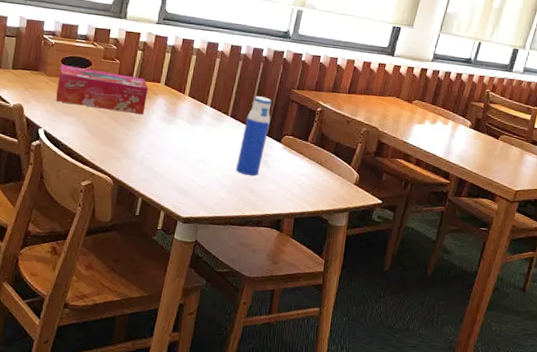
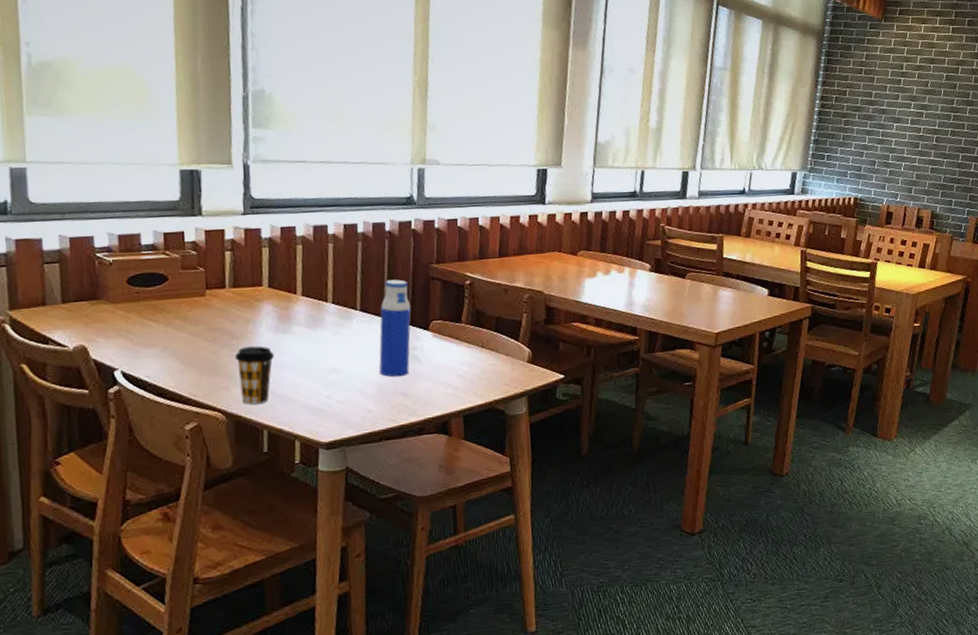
tissue box: present [55,65,149,114] -> none [126,284,249,333]
coffee cup: none [127,128,158,176] -> present [235,346,274,405]

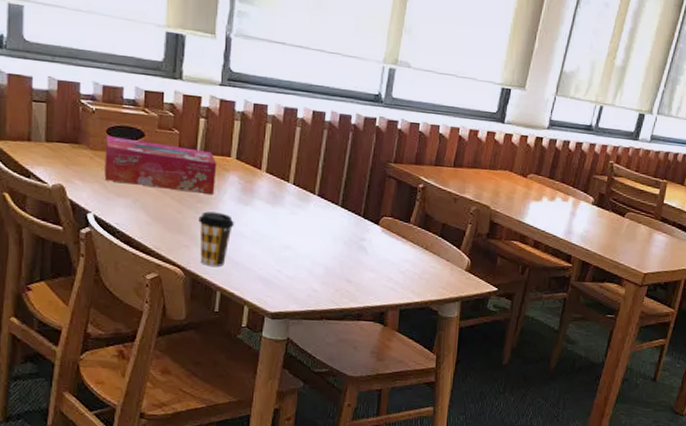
tissue box: none [126,284,249,333] -> present [104,136,217,194]
water bottle: present [379,279,411,378] -> none [329,171,366,264]

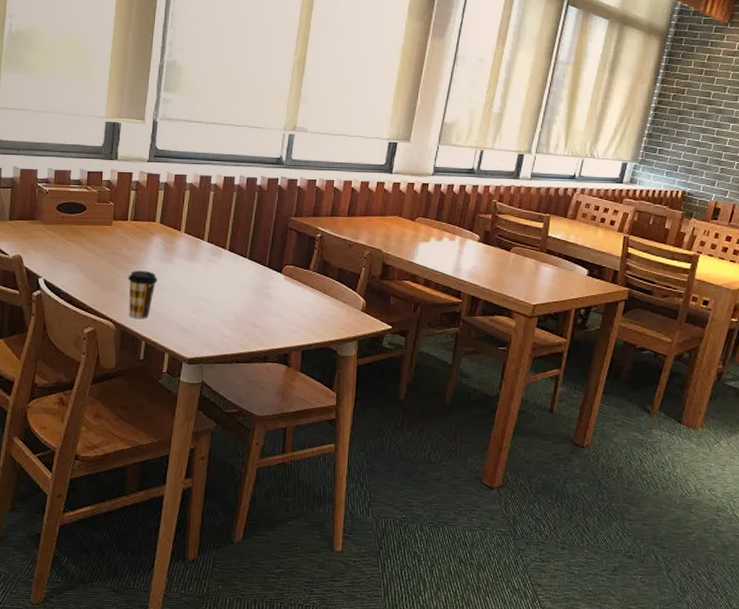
tissue box: present [104,136,217,194] -> none [53,212,144,255]

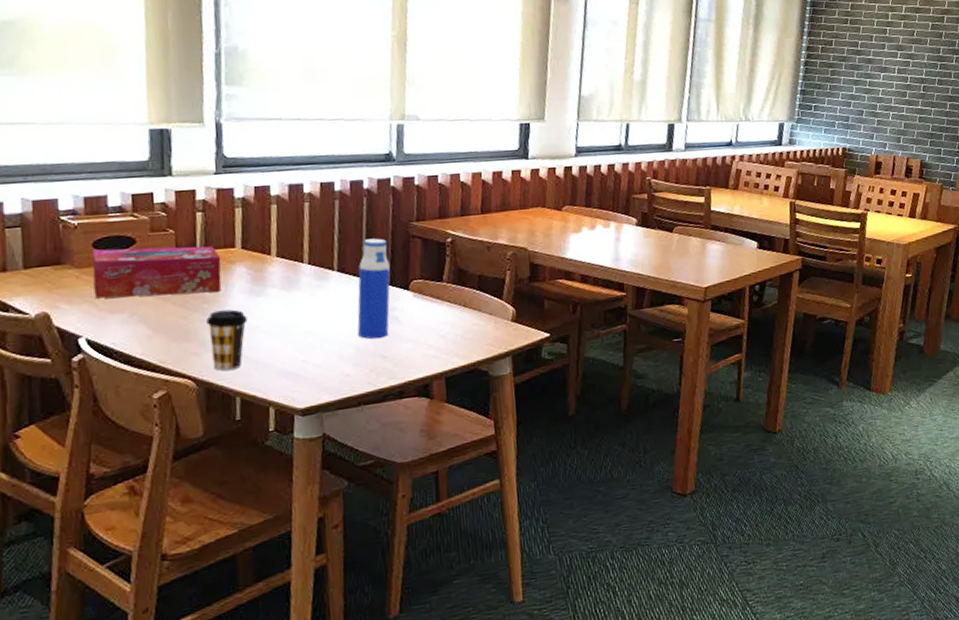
tissue box: none [53,212,144,255] -> present [92,246,221,299]
water bottle: none [238,227,270,311] -> present [357,238,391,340]

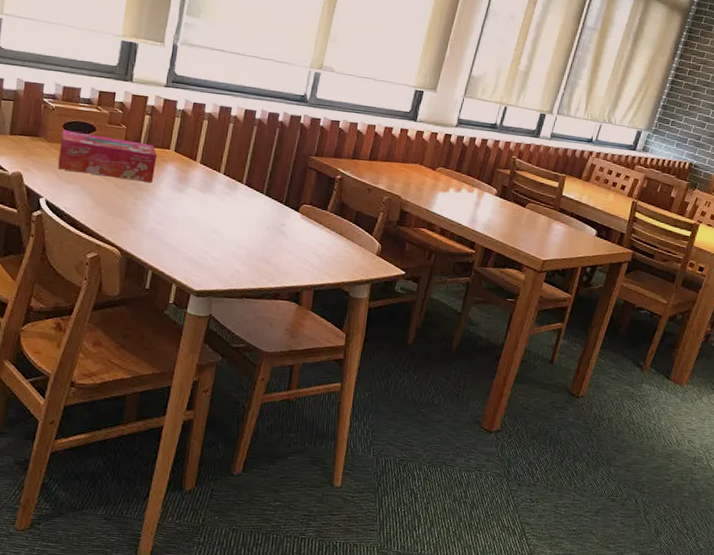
coffee cup: present [206,309,248,371] -> none [136,198,169,248]
water bottle: present [357,238,391,340] -> none [252,163,289,247]

